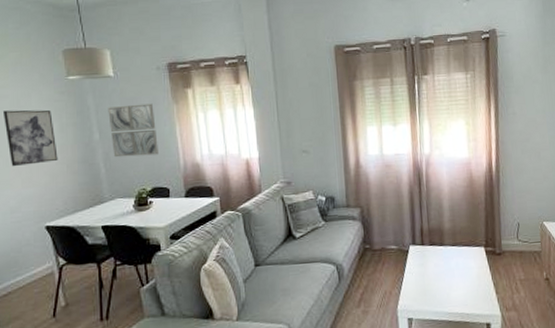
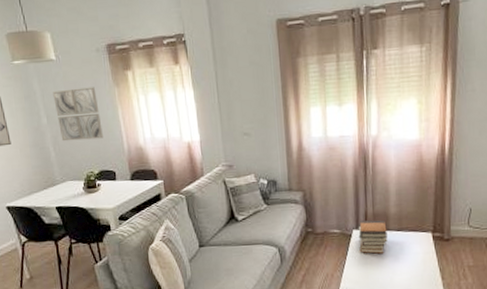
book stack: none [414,235,443,270] -> present [358,220,388,254]

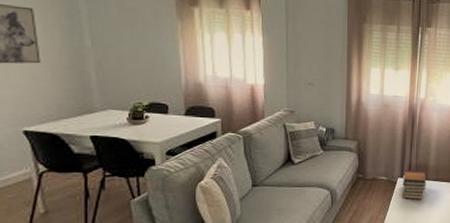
wall art: present [53,87,103,142] -> none [103,14,158,70]

